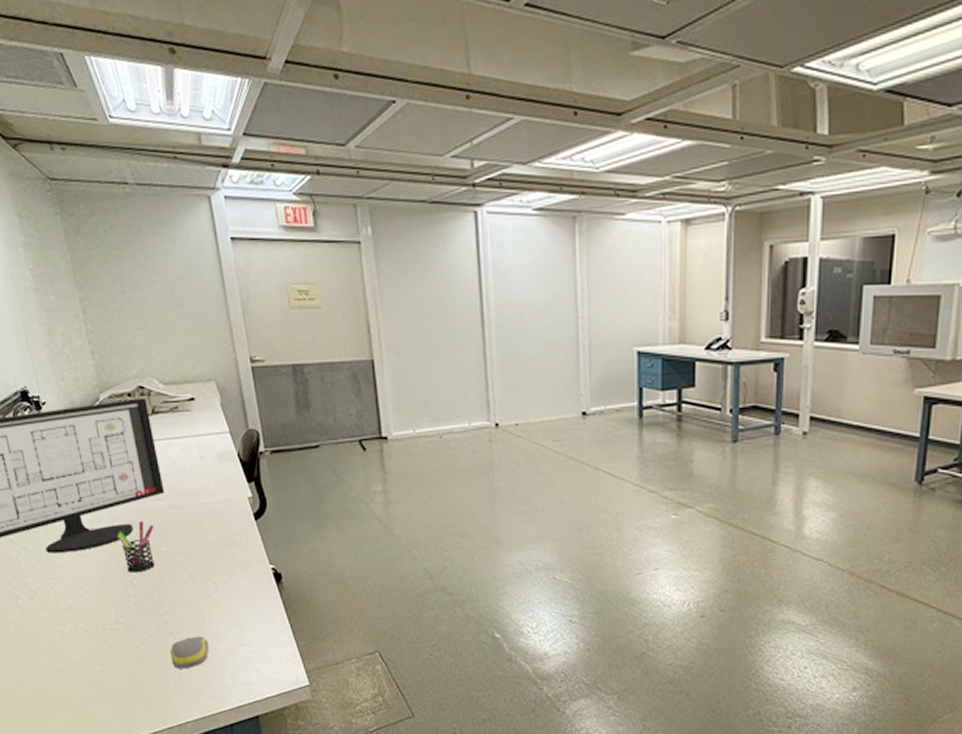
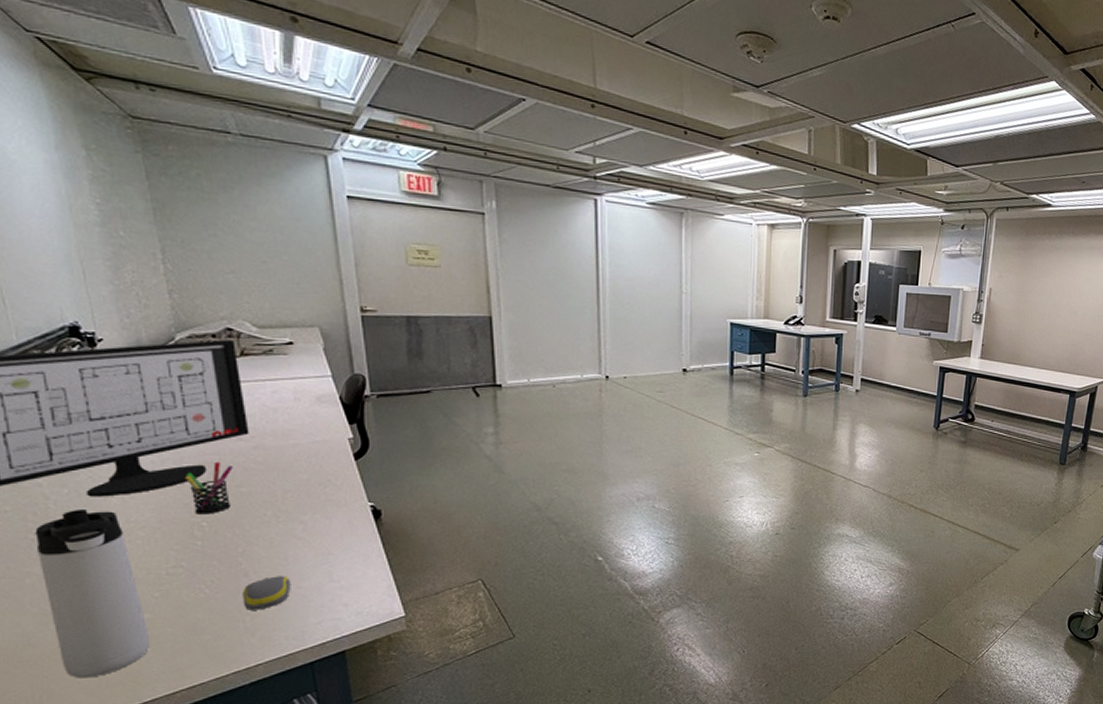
thermos bottle: none [12,565,104,721] -> present [35,510,151,679]

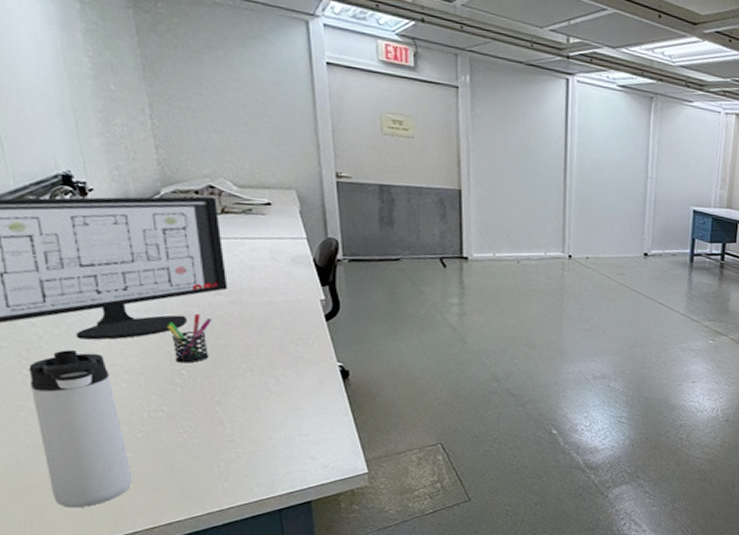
computer mouse: present [242,576,291,610] -> none [218,426,263,457]

